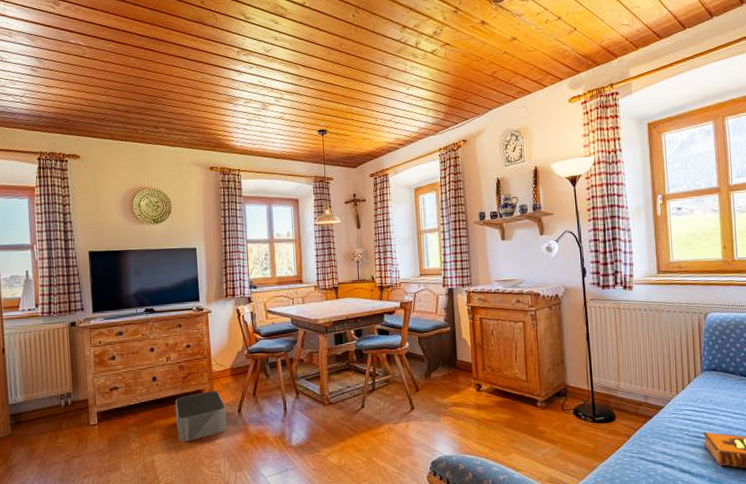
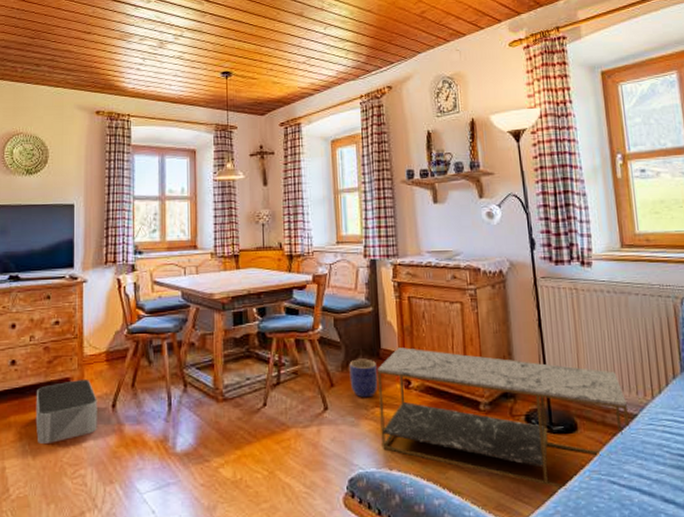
planter: none [431,368,455,400] -> present [349,359,378,398]
coffee table: none [454,359,658,465] -> present [378,347,630,489]

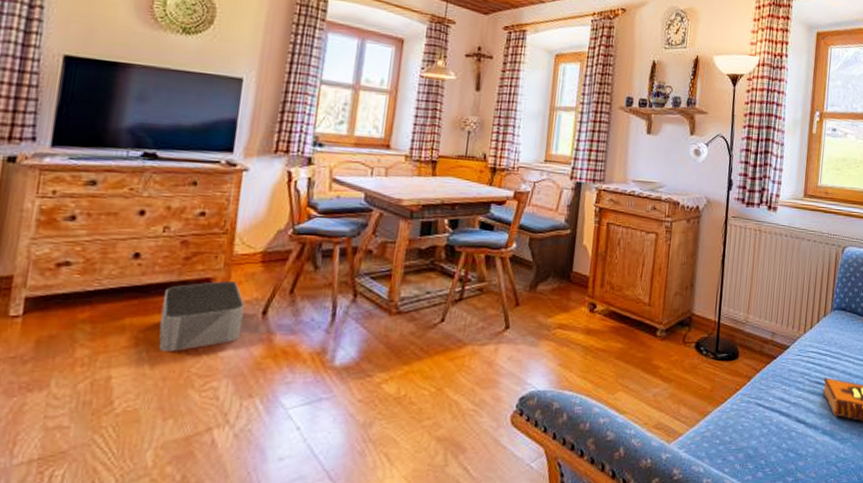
planter: present [349,359,378,398] -> none [536,280,566,319]
coffee table: present [378,347,630,489] -> none [557,272,784,410]

